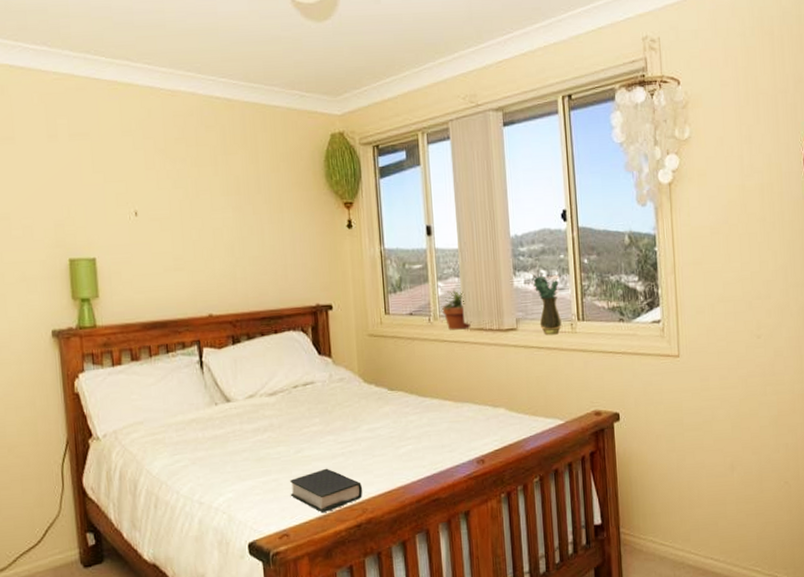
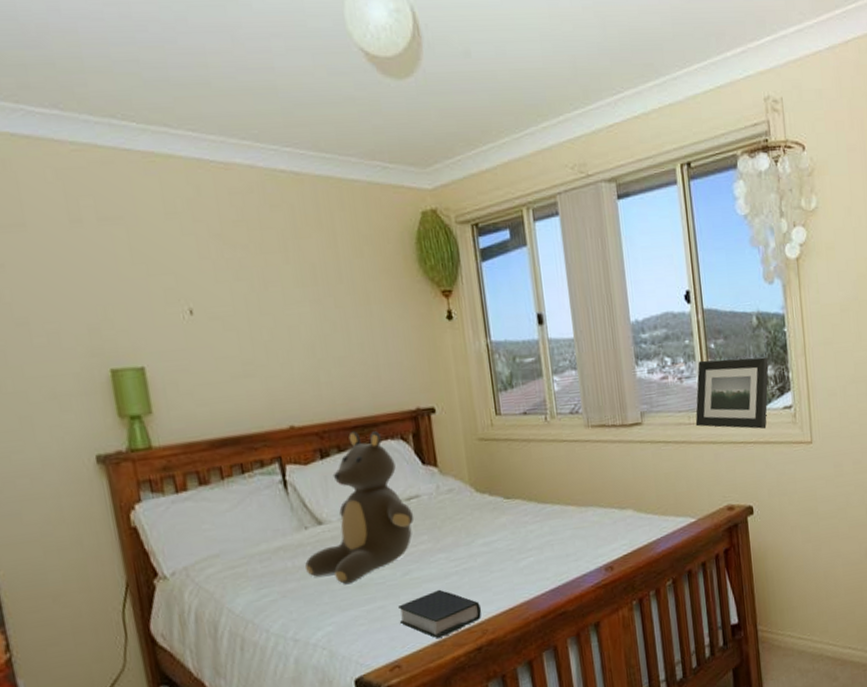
teddy bear: none [213,322,309,456] -> present [305,431,414,584]
potted plant: present [441,290,472,331] -> none [558,384,593,429]
vase: present [531,273,562,336] -> none [655,362,690,429]
picture frame: none [567,273,640,341] -> present [695,357,769,429]

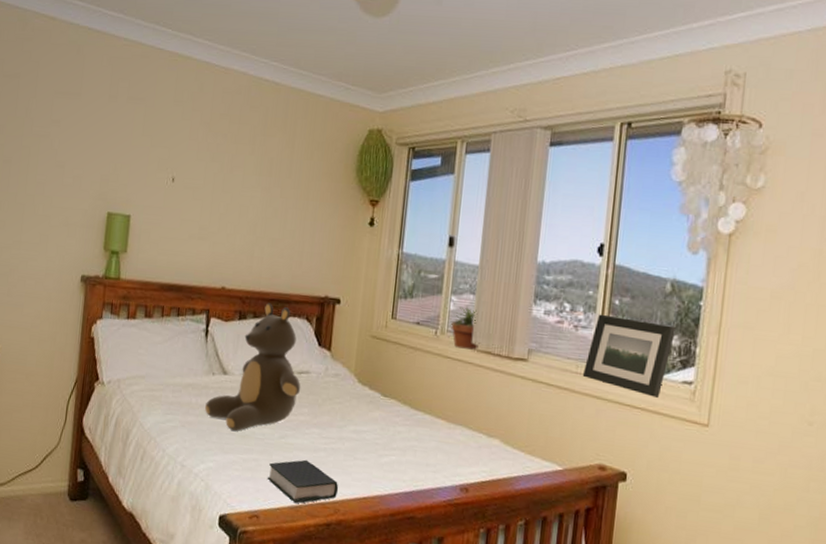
potted plant: none [558,384,593,429] -> present [450,306,480,350]

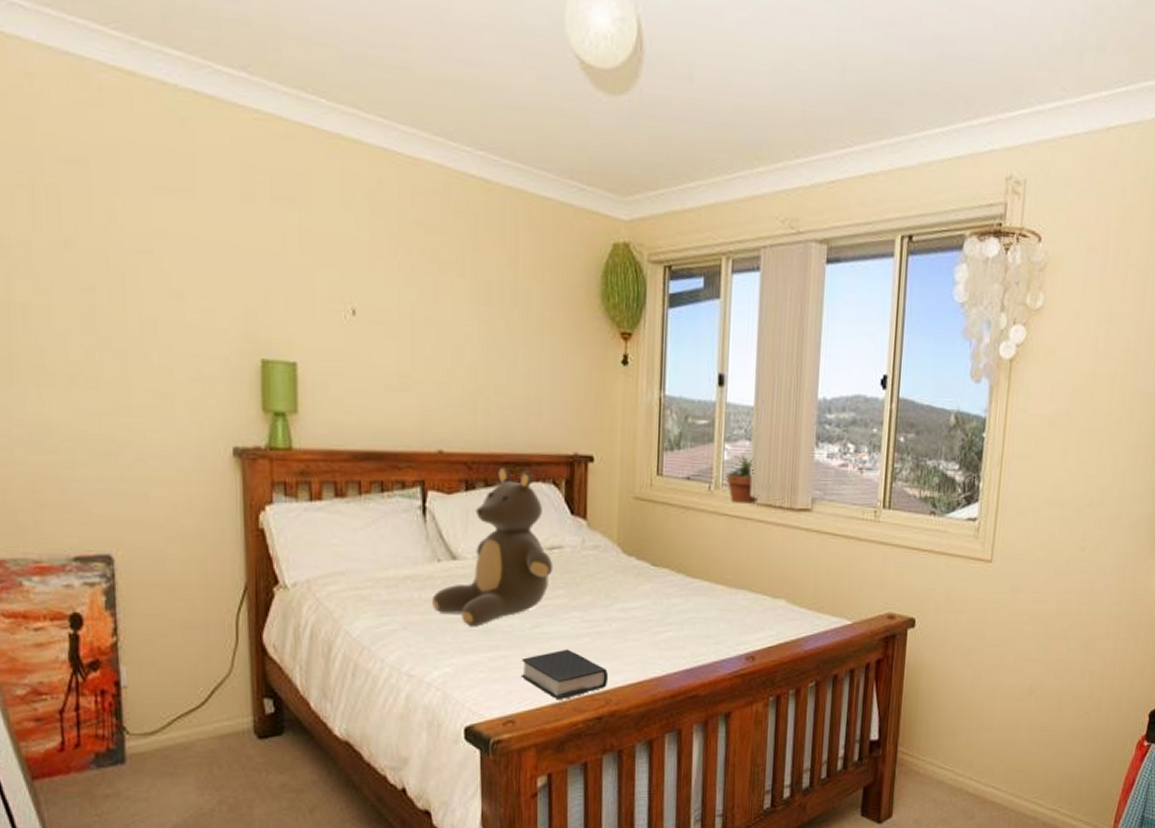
picture frame: present [582,314,677,399] -> none [869,453,961,539]

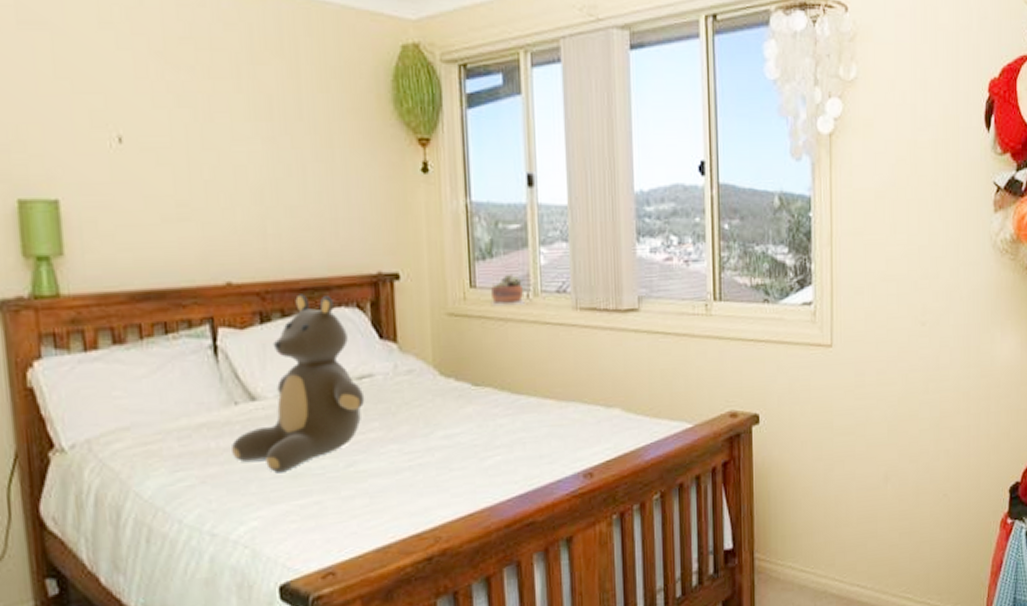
book: present [520,649,609,701] -> none [337,486,436,545]
succulent plant: none [674,465,707,497] -> present [490,273,525,307]
potted plant: present [725,455,759,504] -> none [543,258,582,310]

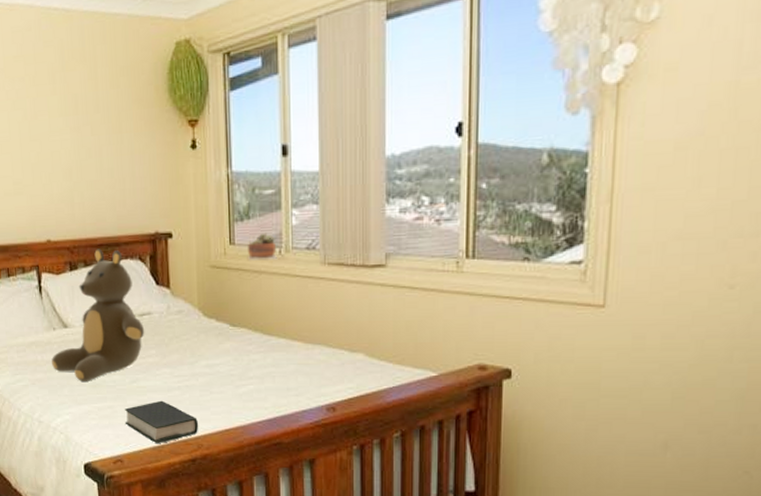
book: none [337,486,436,545] -> present [124,400,199,444]

